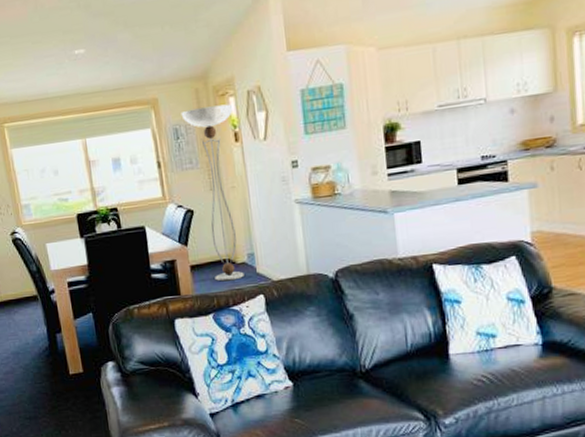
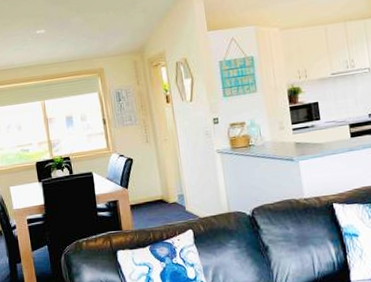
floor lamp: present [181,104,244,282] -> none [122,72,176,219]

